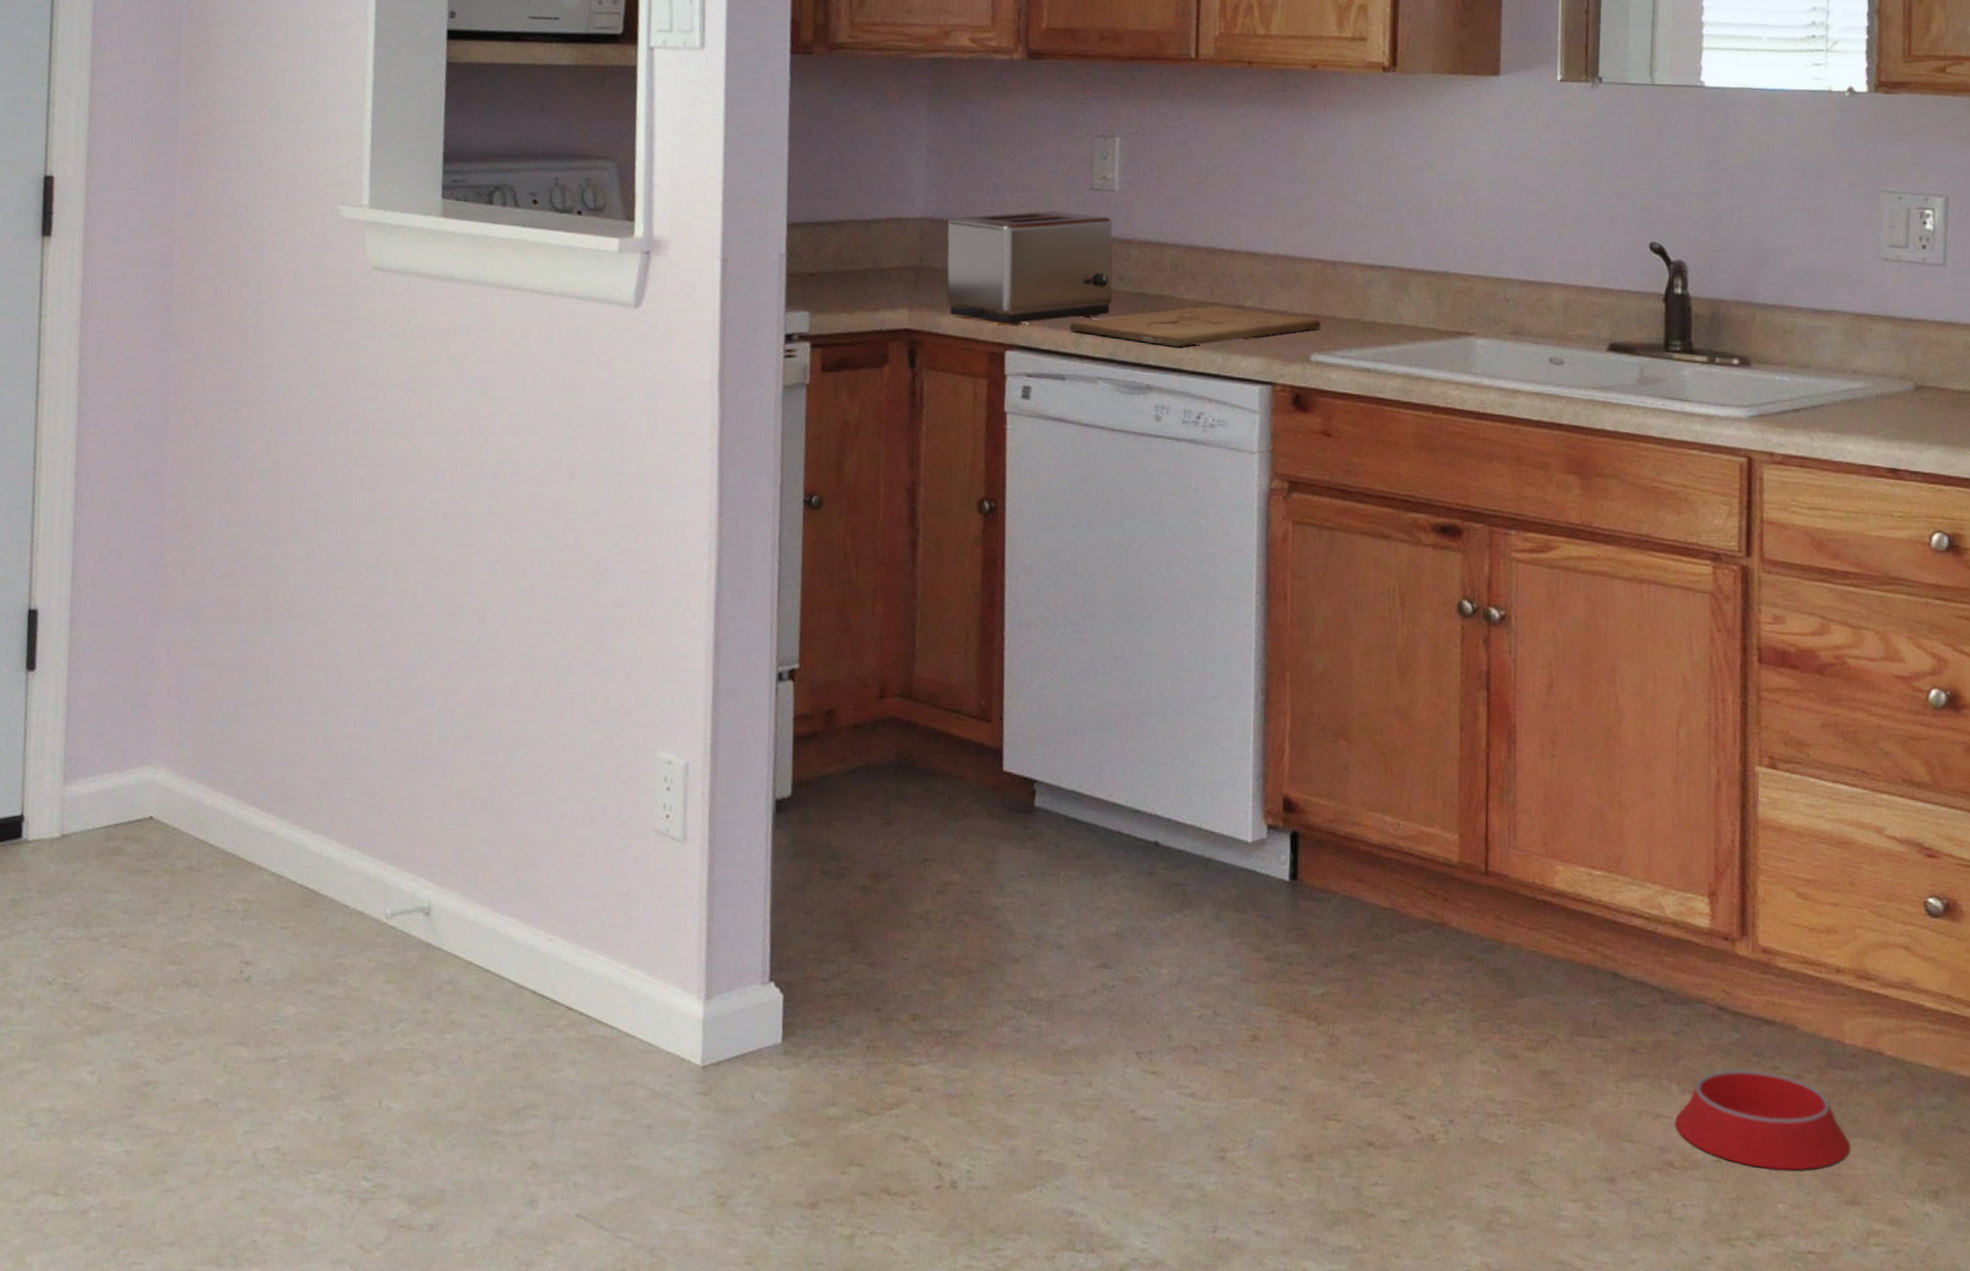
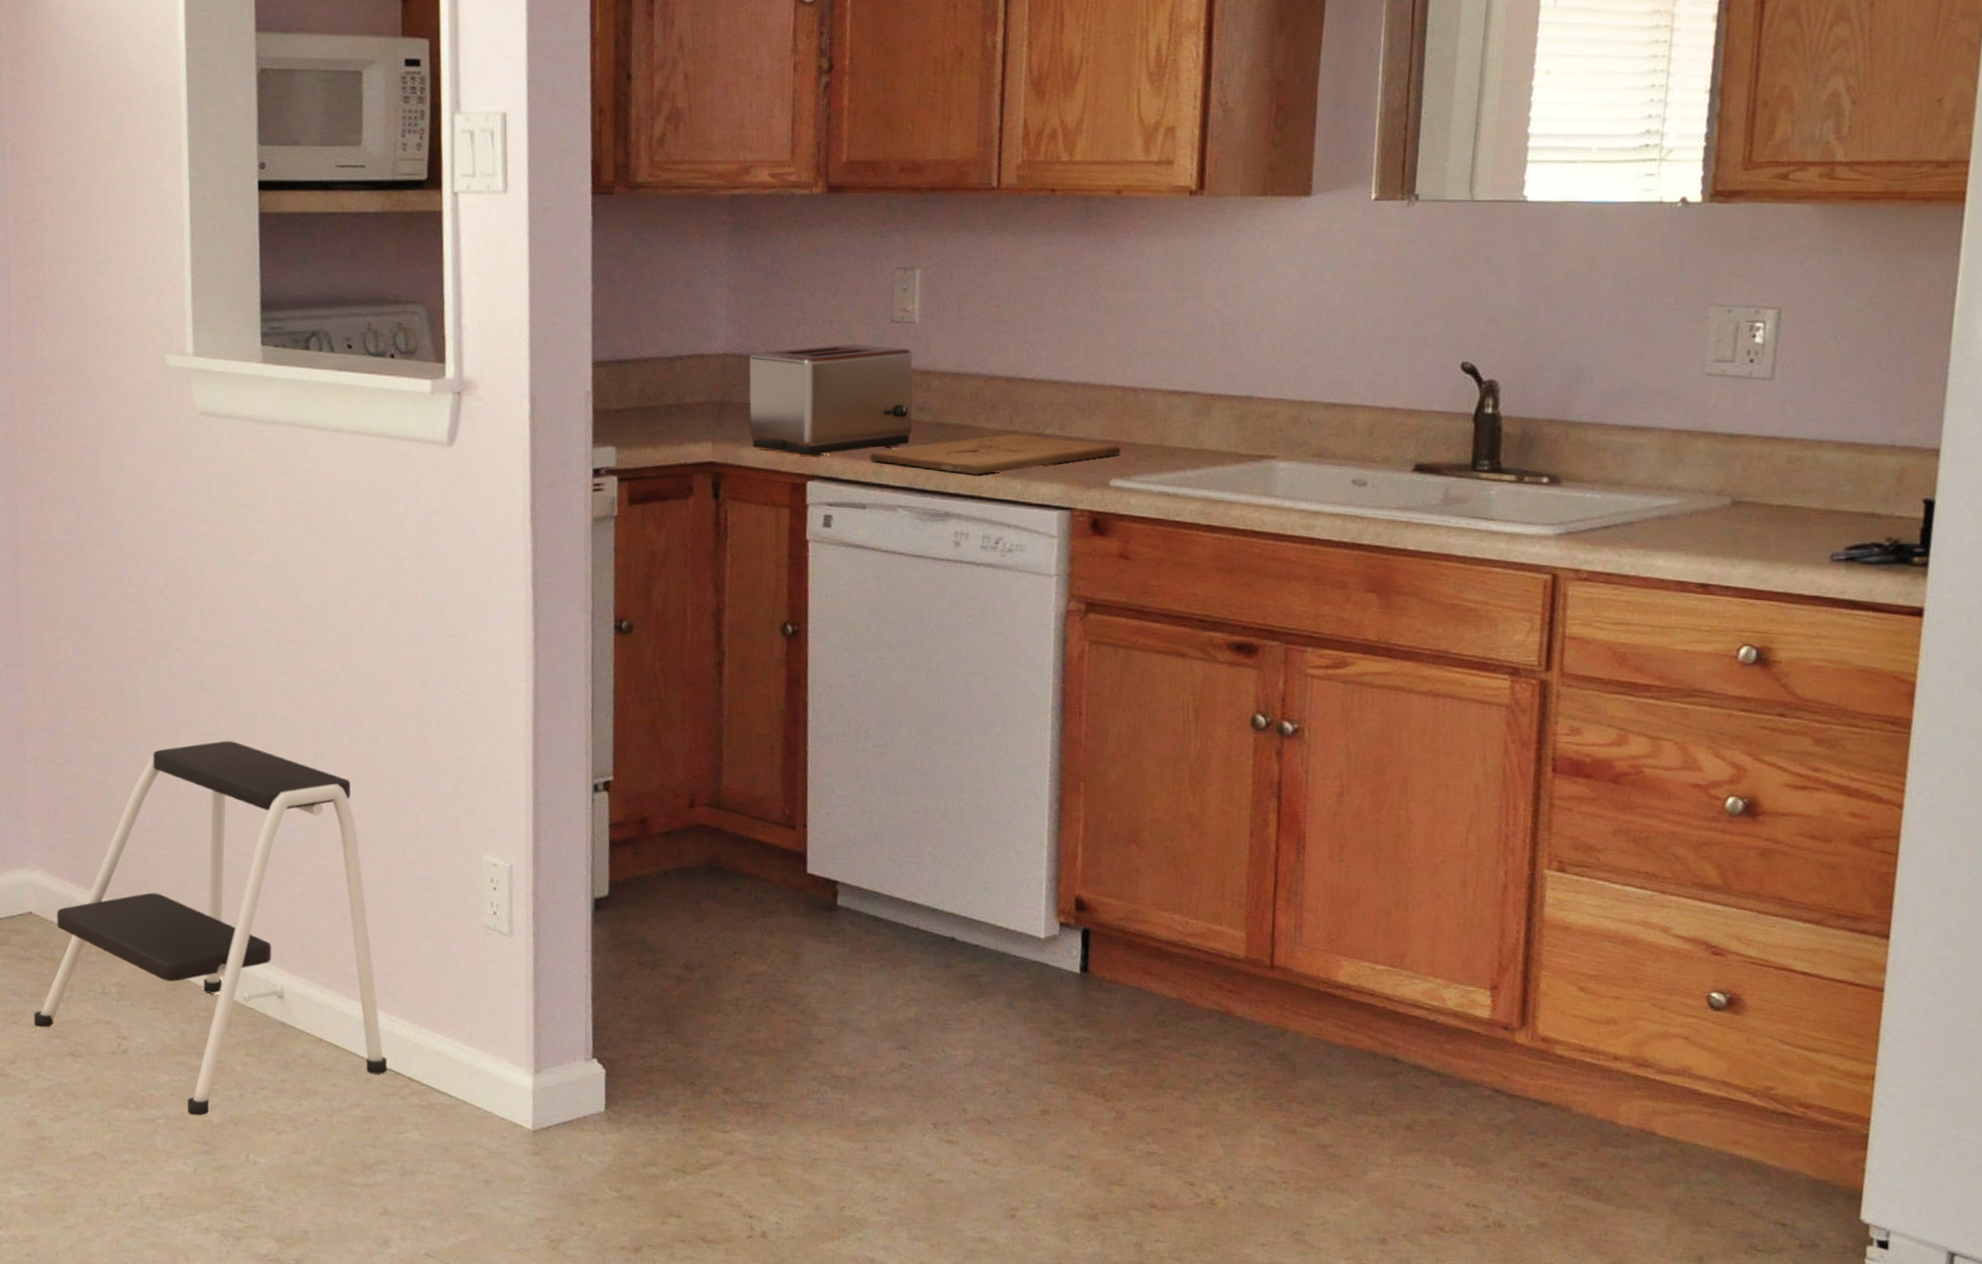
step stool: none [145,623,543,1054] -> present [33,741,388,1116]
pet bowl: present [1675,1069,1850,1171] -> none [1447,1145,1618,1236]

